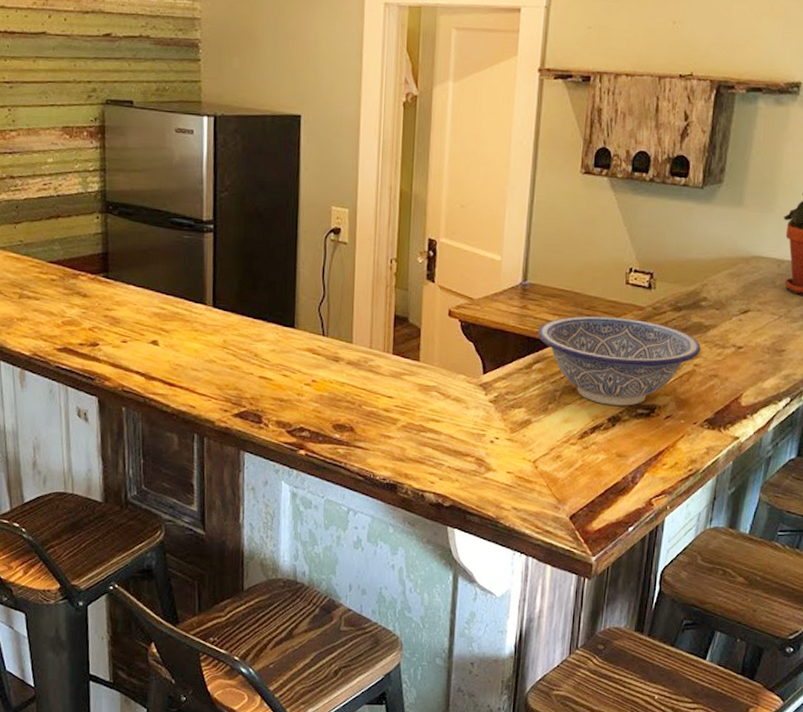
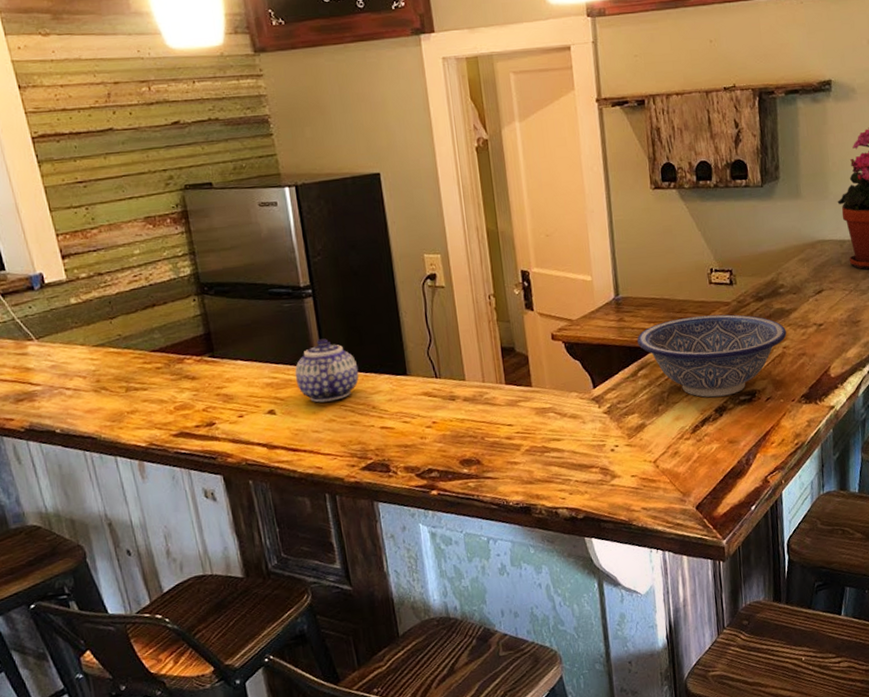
teapot: none [183,277,247,342] -> present [294,338,359,403]

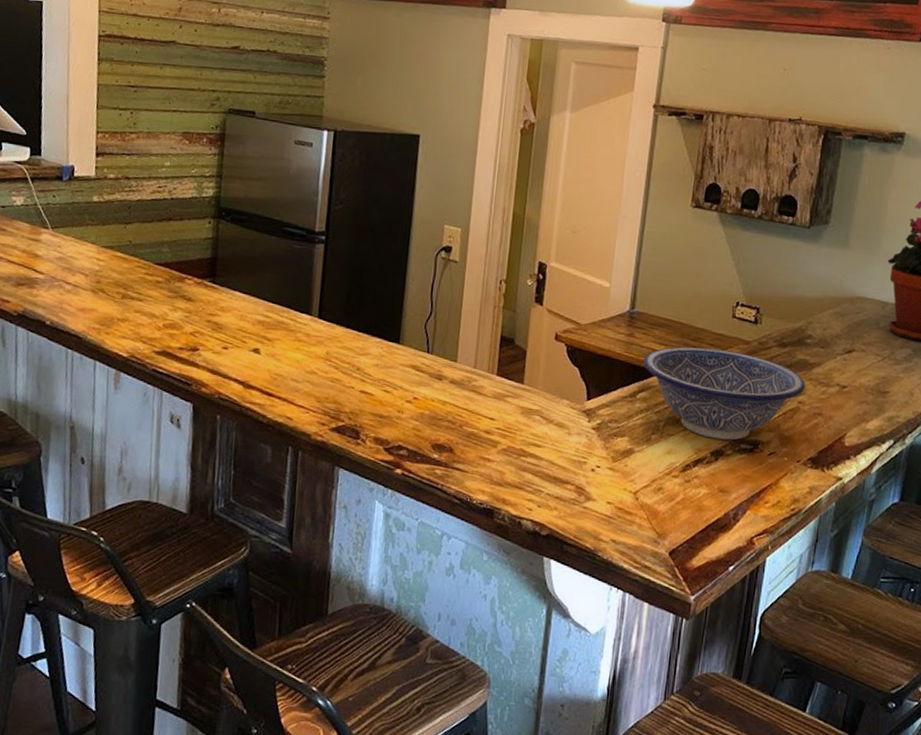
teapot: present [294,338,359,403] -> none [287,287,353,354]

